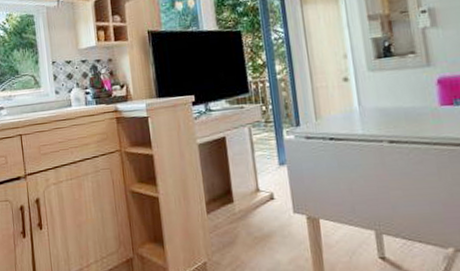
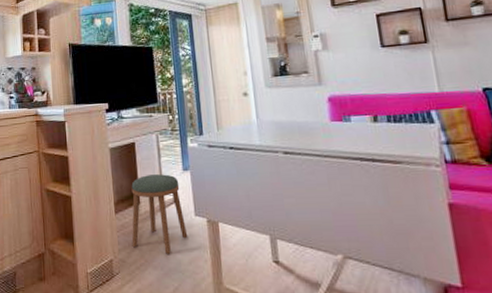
stool: none [223,169,287,254] -> present [131,174,188,254]

